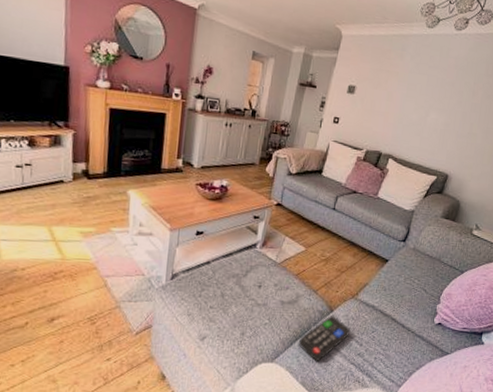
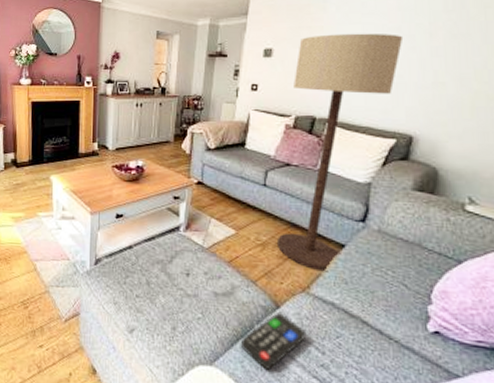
floor lamp: none [337,79,455,282] -> present [276,33,404,272]

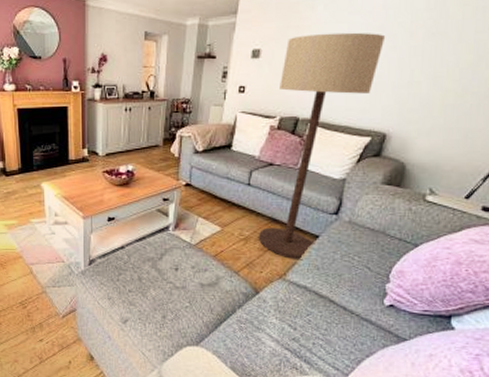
remote control: present [240,313,305,371] -> none [223,298,280,347]

